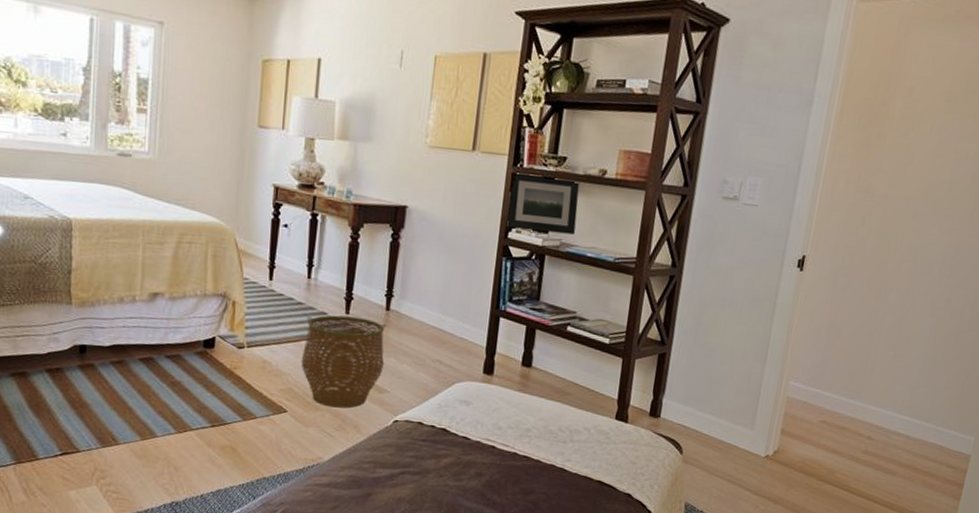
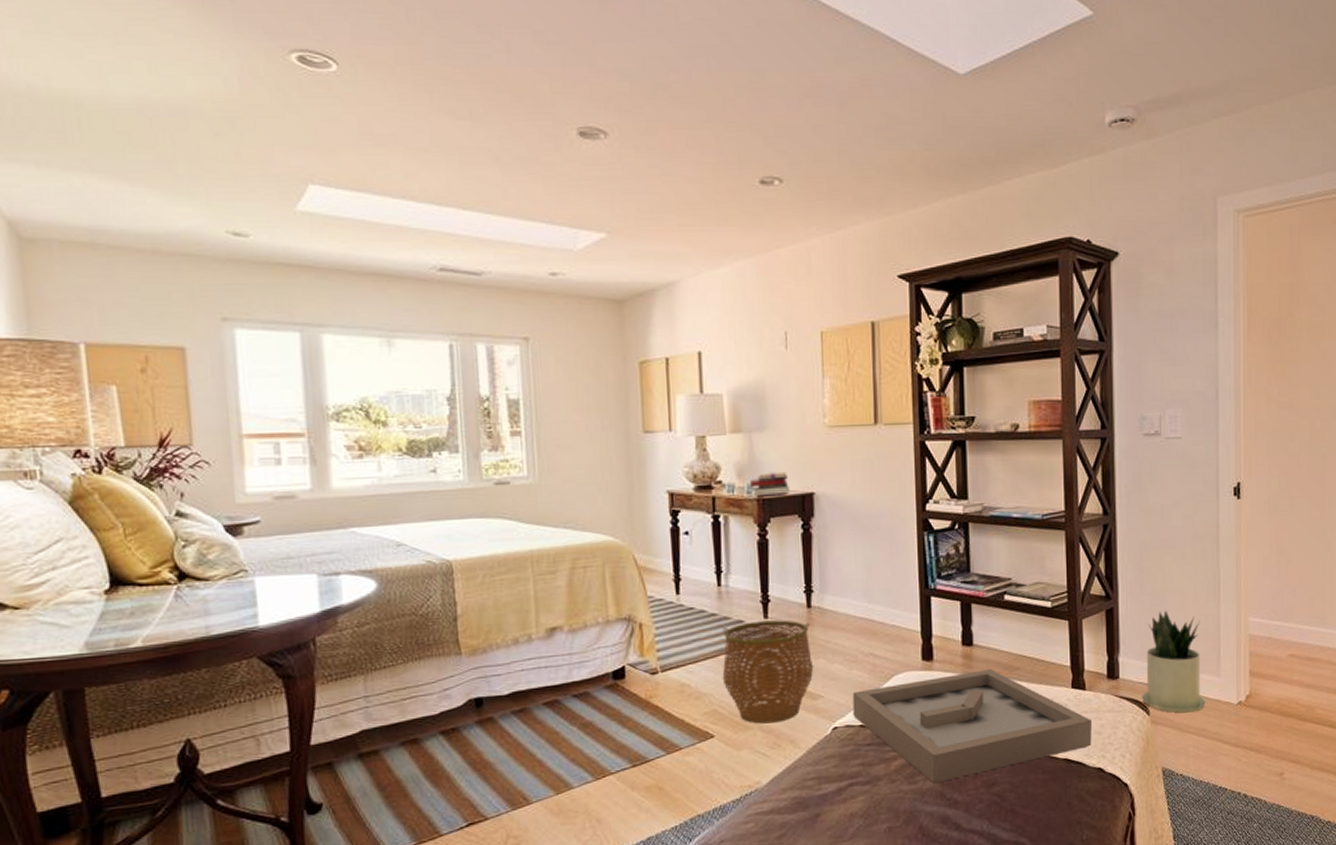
books: none [349,180,385,205] -> present [749,470,790,497]
decorative tray: none [414,390,628,484] -> present [852,669,1092,784]
picture frame: present [506,173,580,235] -> none [920,438,996,500]
planter: none [677,363,745,458] -> present [1141,611,1206,713]

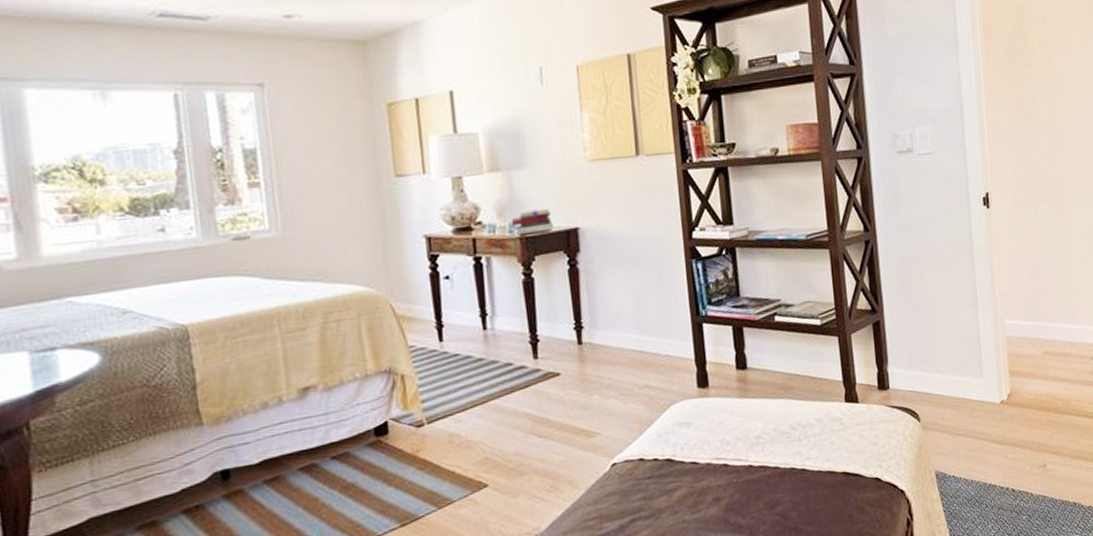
basket: present [722,620,814,724] -> none [491,358,589,468]
decorative tray: present [852,669,1092,784] -> none [629,391,868,511]
planter: present [1141,611,1206,713] -> none [911,320,972,417]

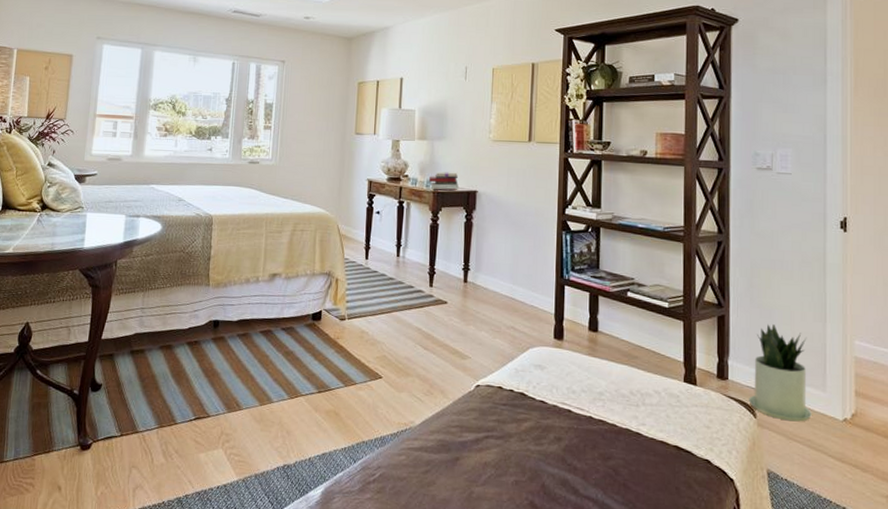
planter: none [911,320,972,417] -> present [748,324,812,422]

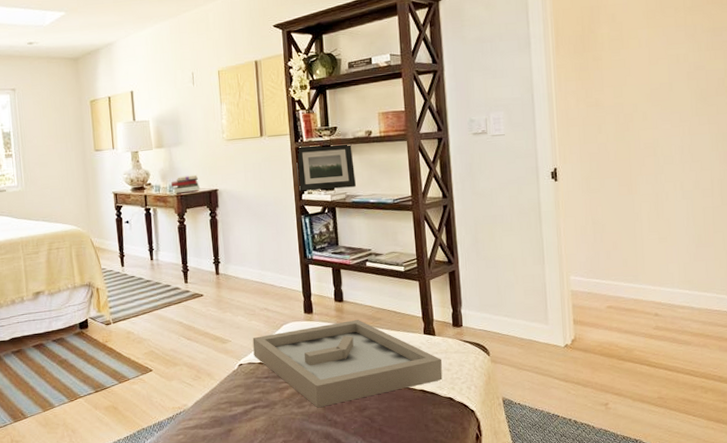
decorative tray: none [493,354,701,449] -> present [252,320,443,408]
picture frame: none [563,158,625,208] -> present [296,143,356,192]
planter: present [748,324,812,422] -> none [482,272,537,354]

